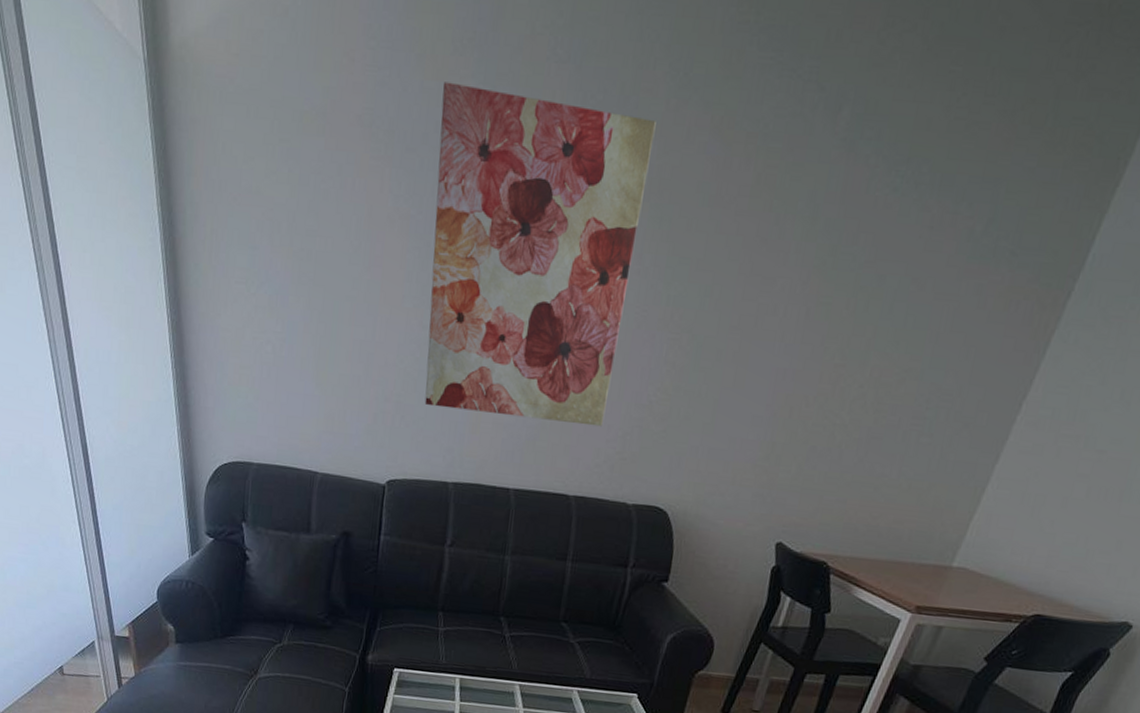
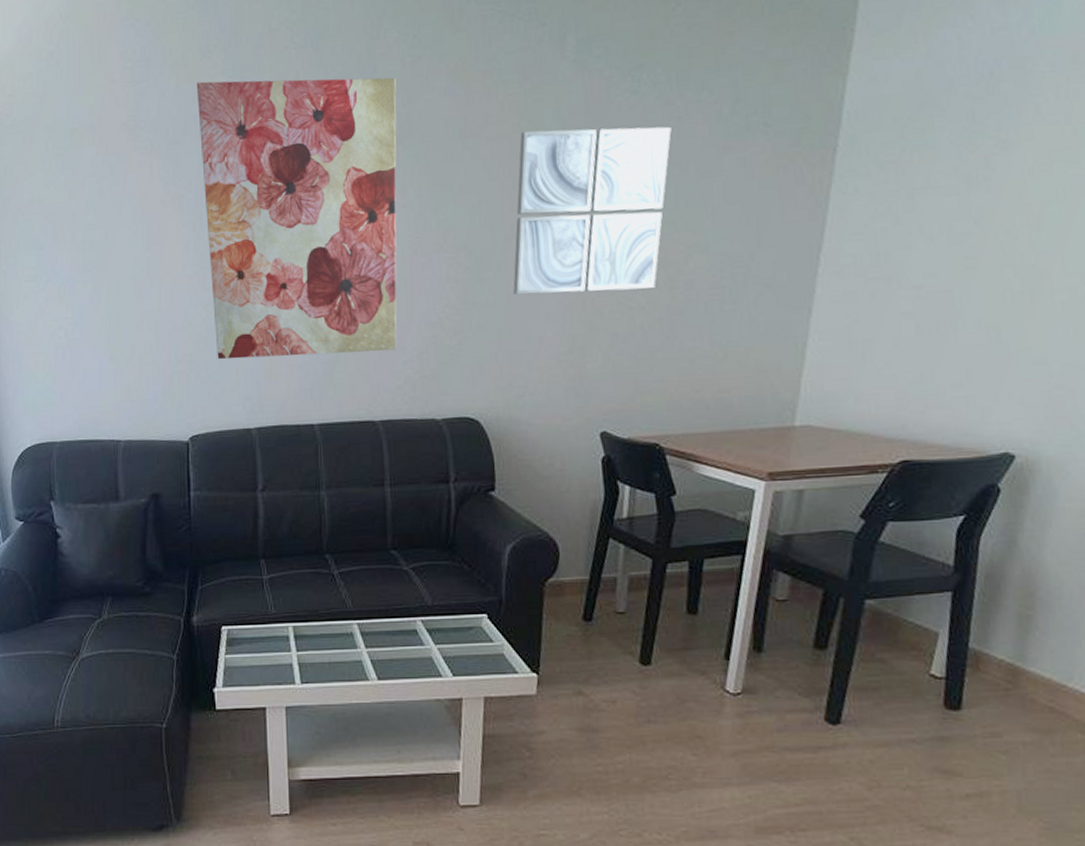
wall art: none [726,211,921,407] -> present [513,126,672,295]

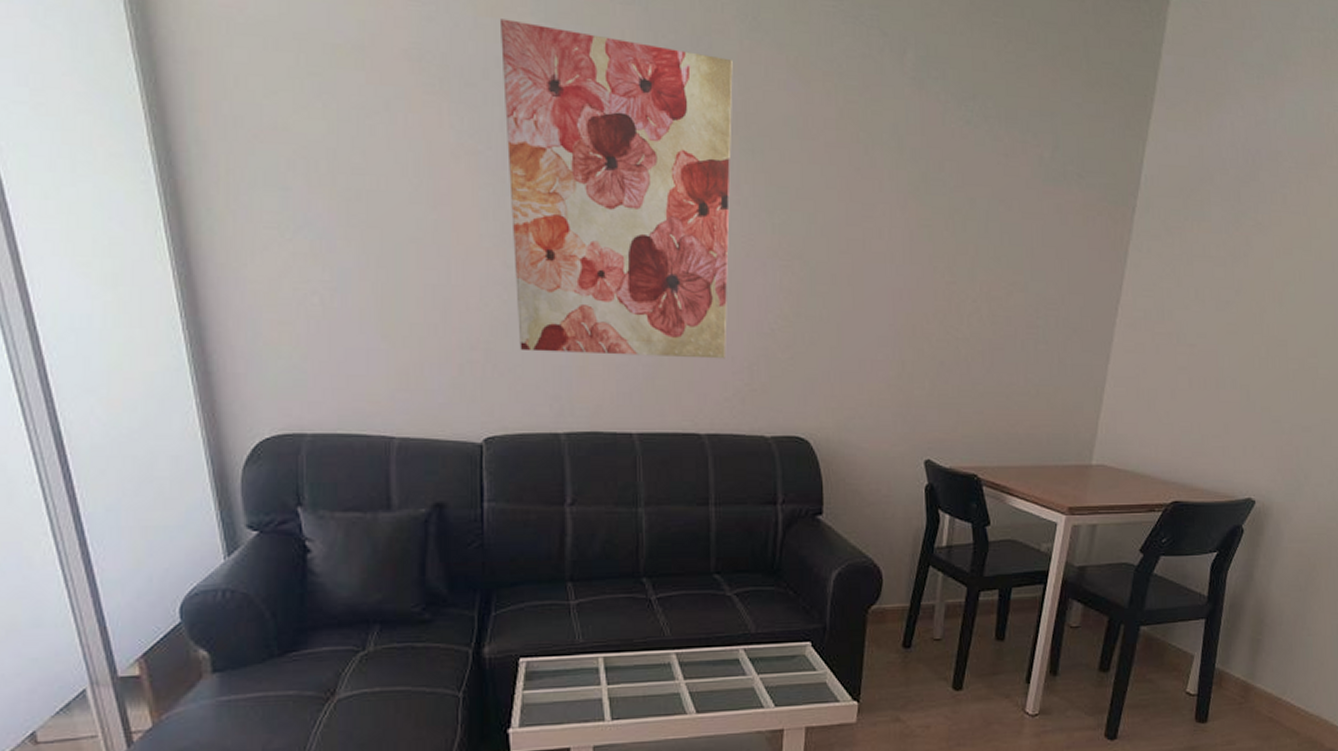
wall art: present [513,126,672,295] -> none [846,142,999,320]

